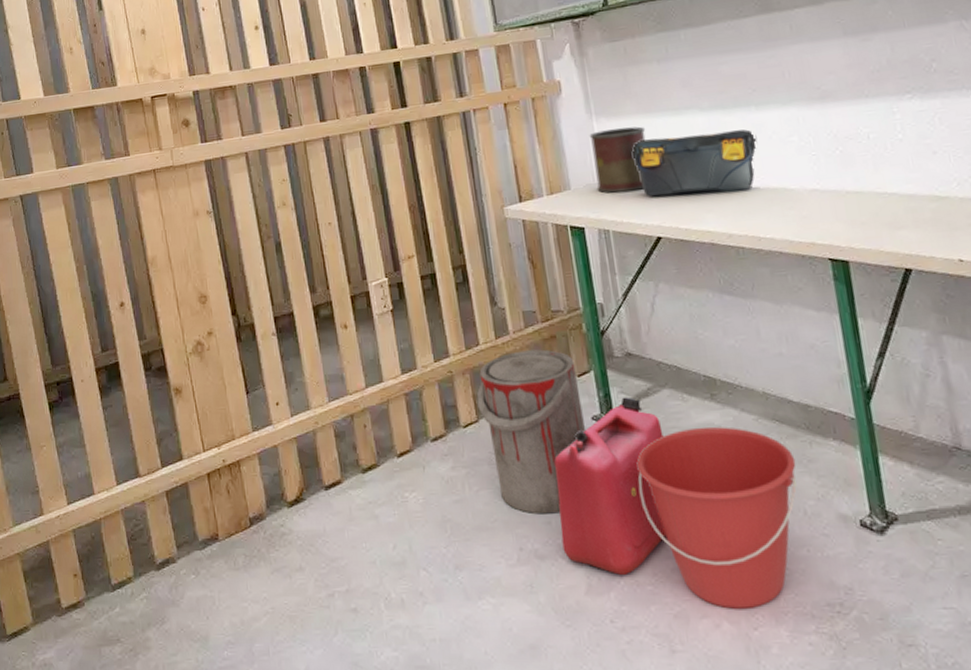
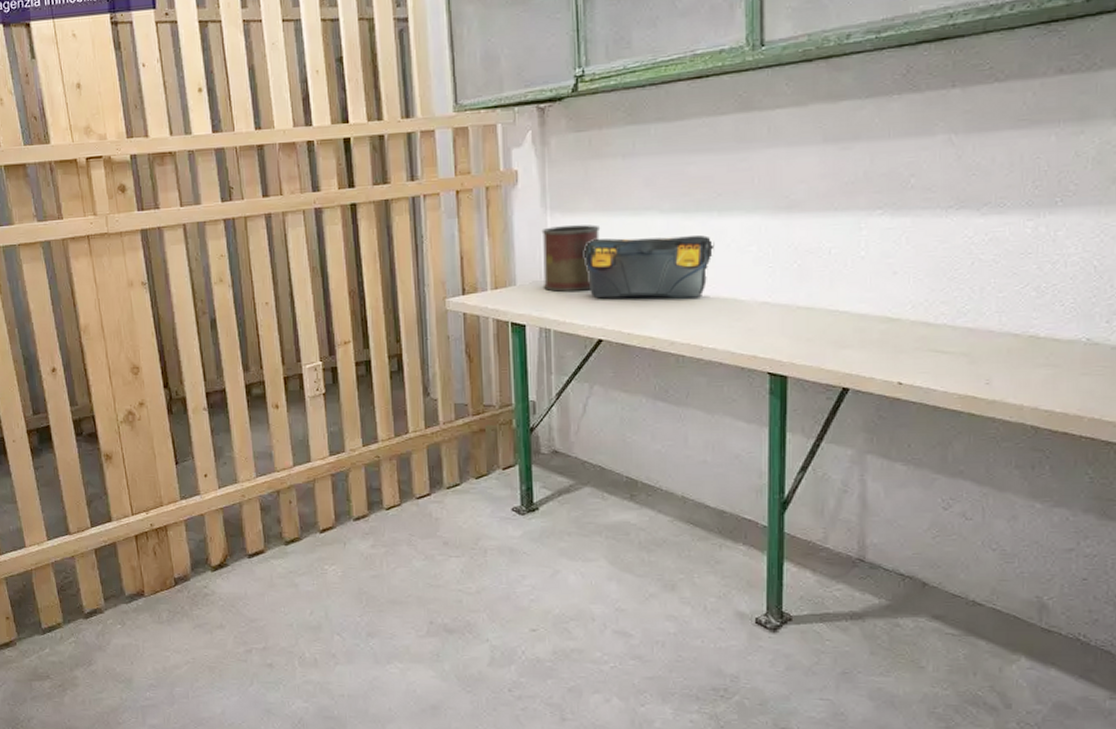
paint can: present [477,349,586,515] -> none [401,441,505,593]
fuel can: present [554,396,667,576] -> none [470,492,579,652]
bucket: present [636,426,797,609] -> none [549,524,703,688]

